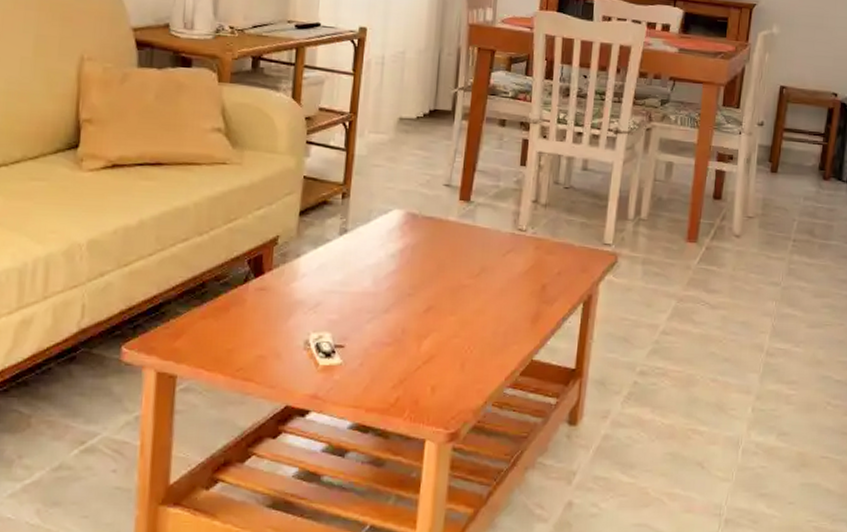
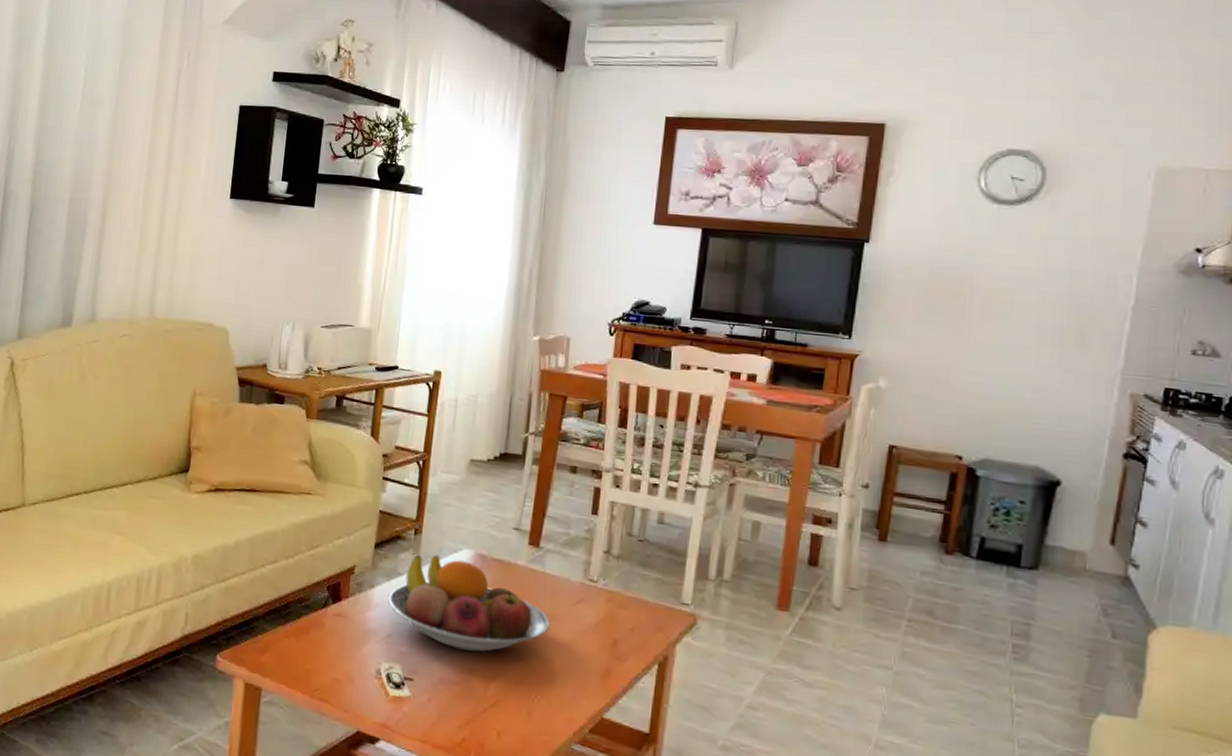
fruit bowl: none [315,217,481,311] -> present [388,555,550,653]

